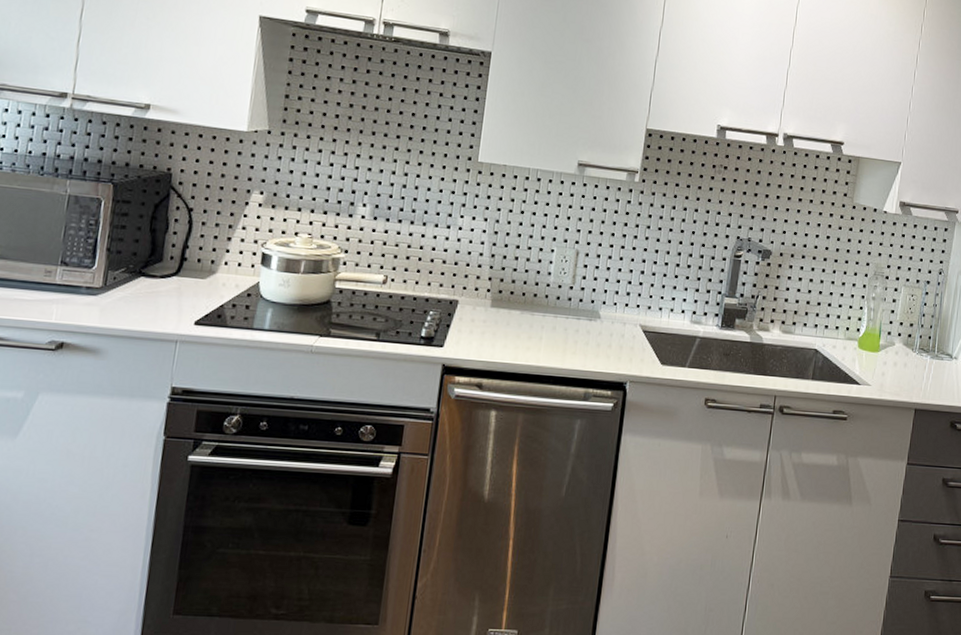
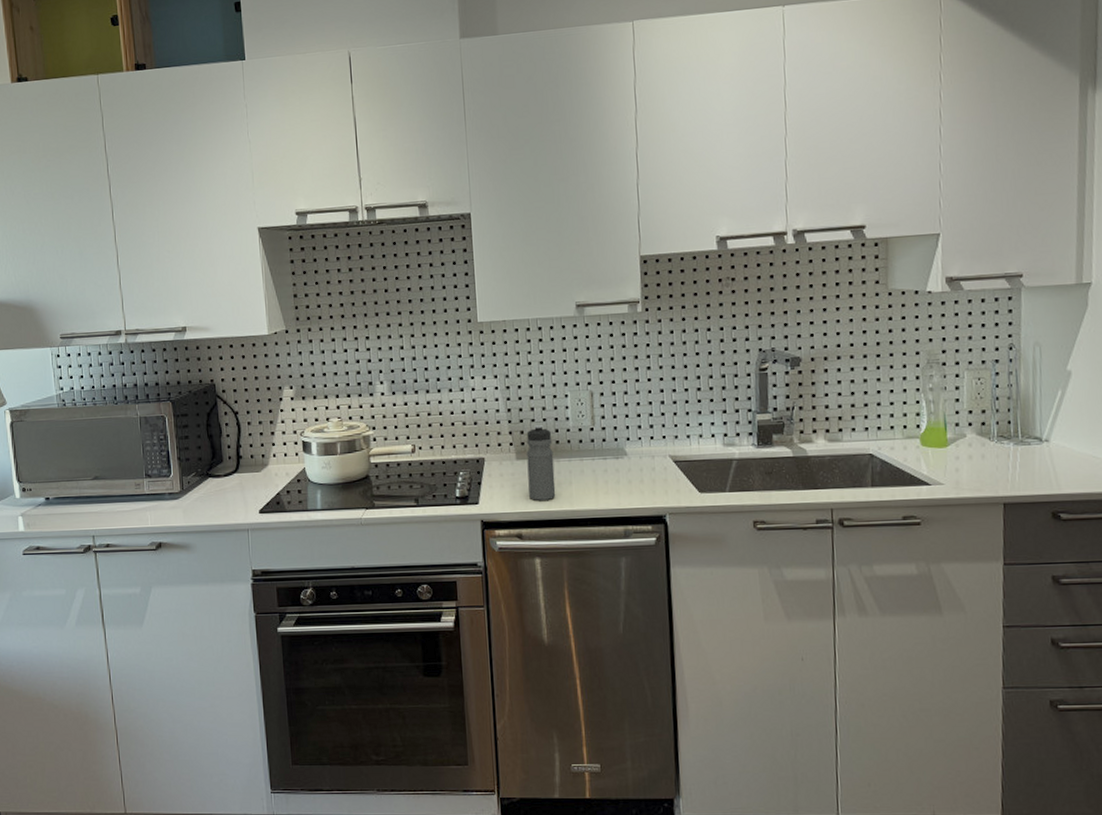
water bottle: none [497,274,531,353] -> present [526,424,556,500]

